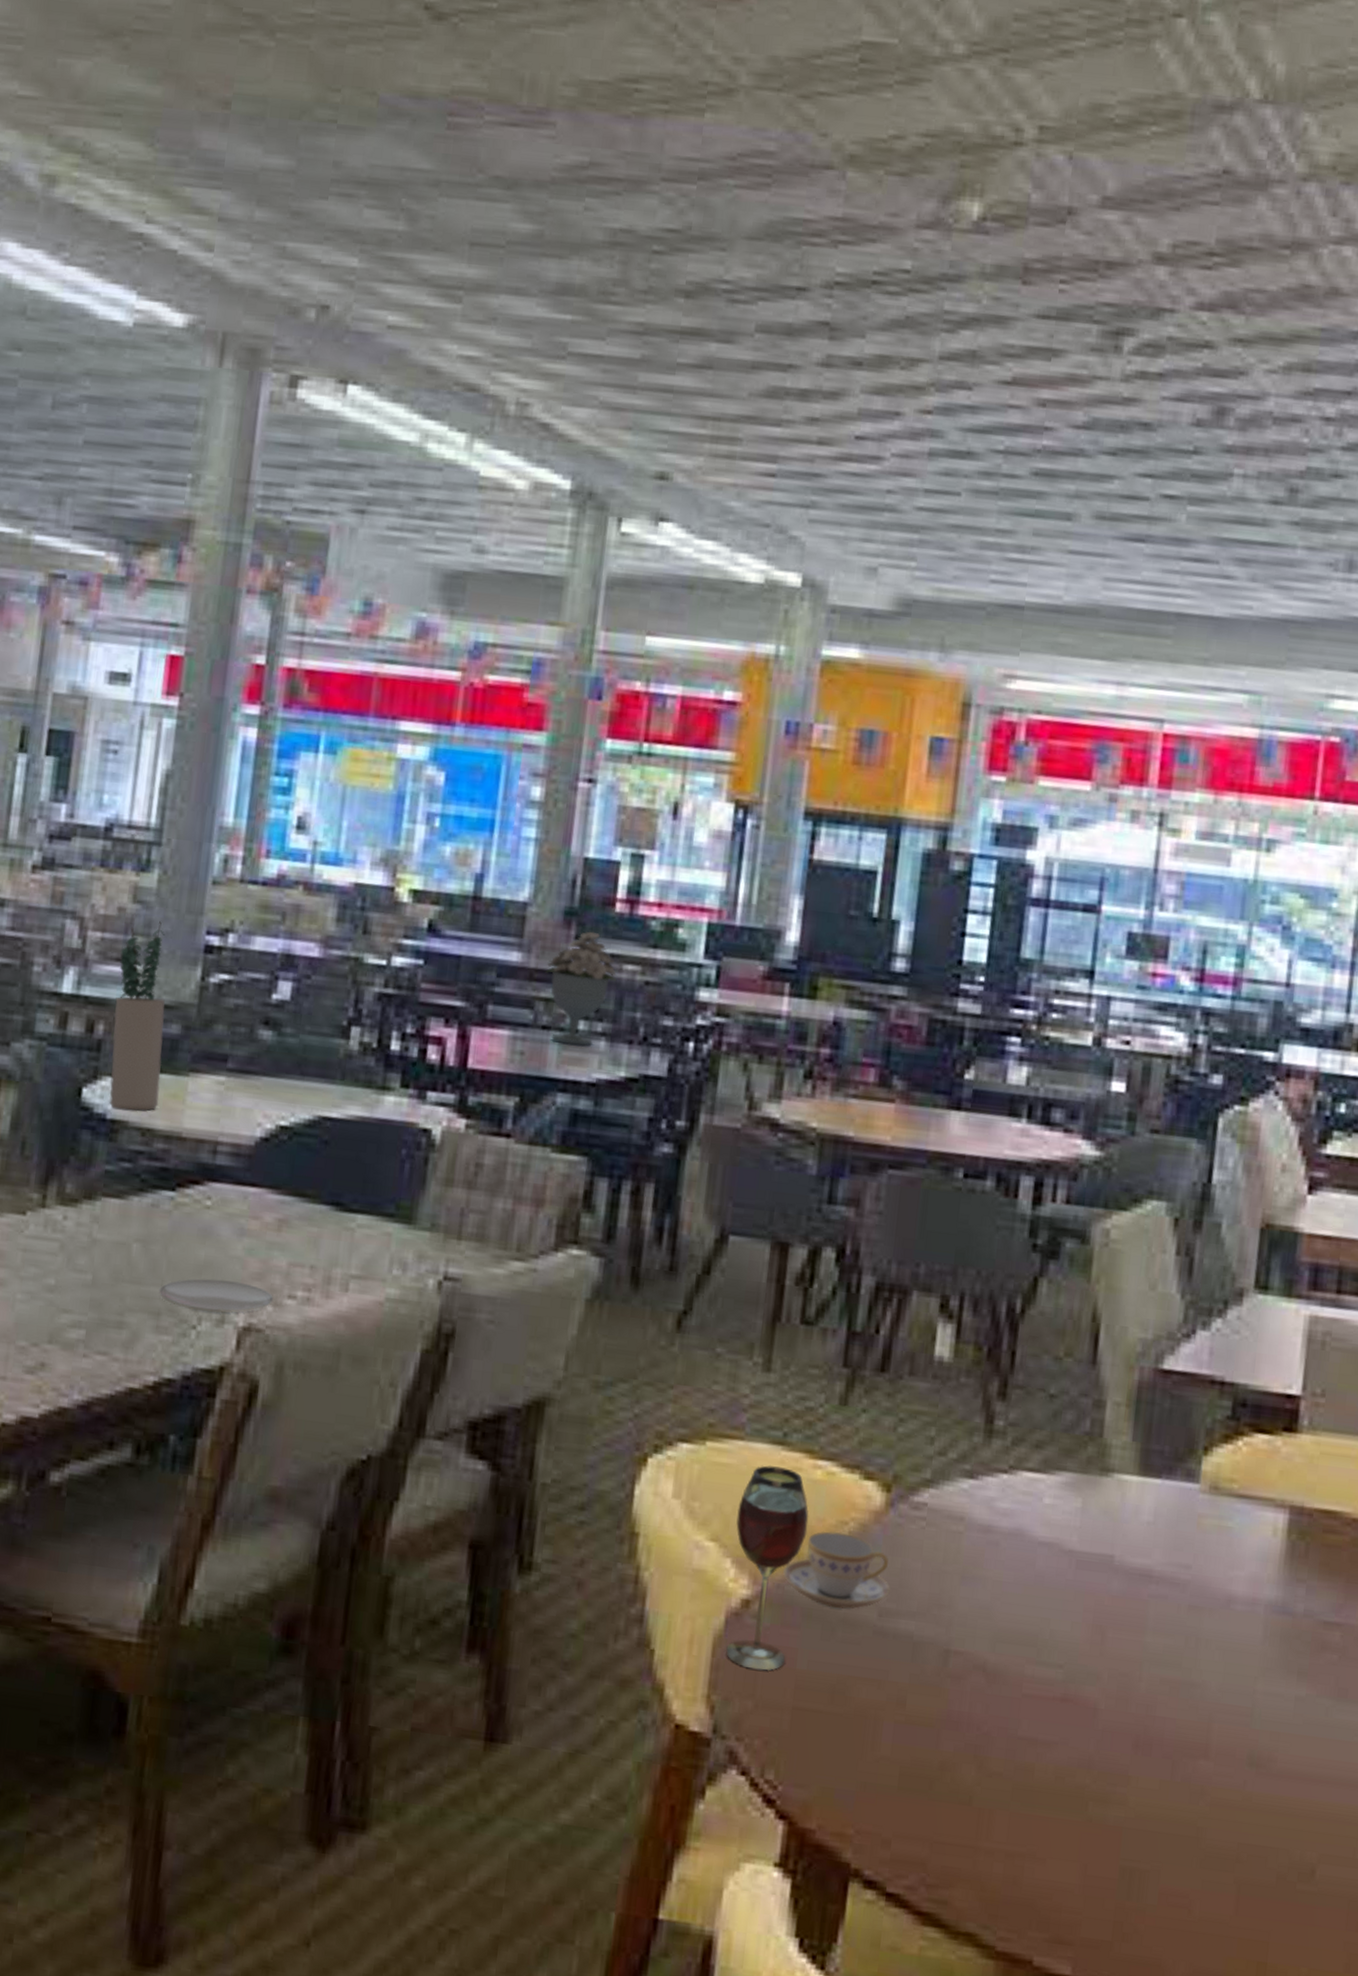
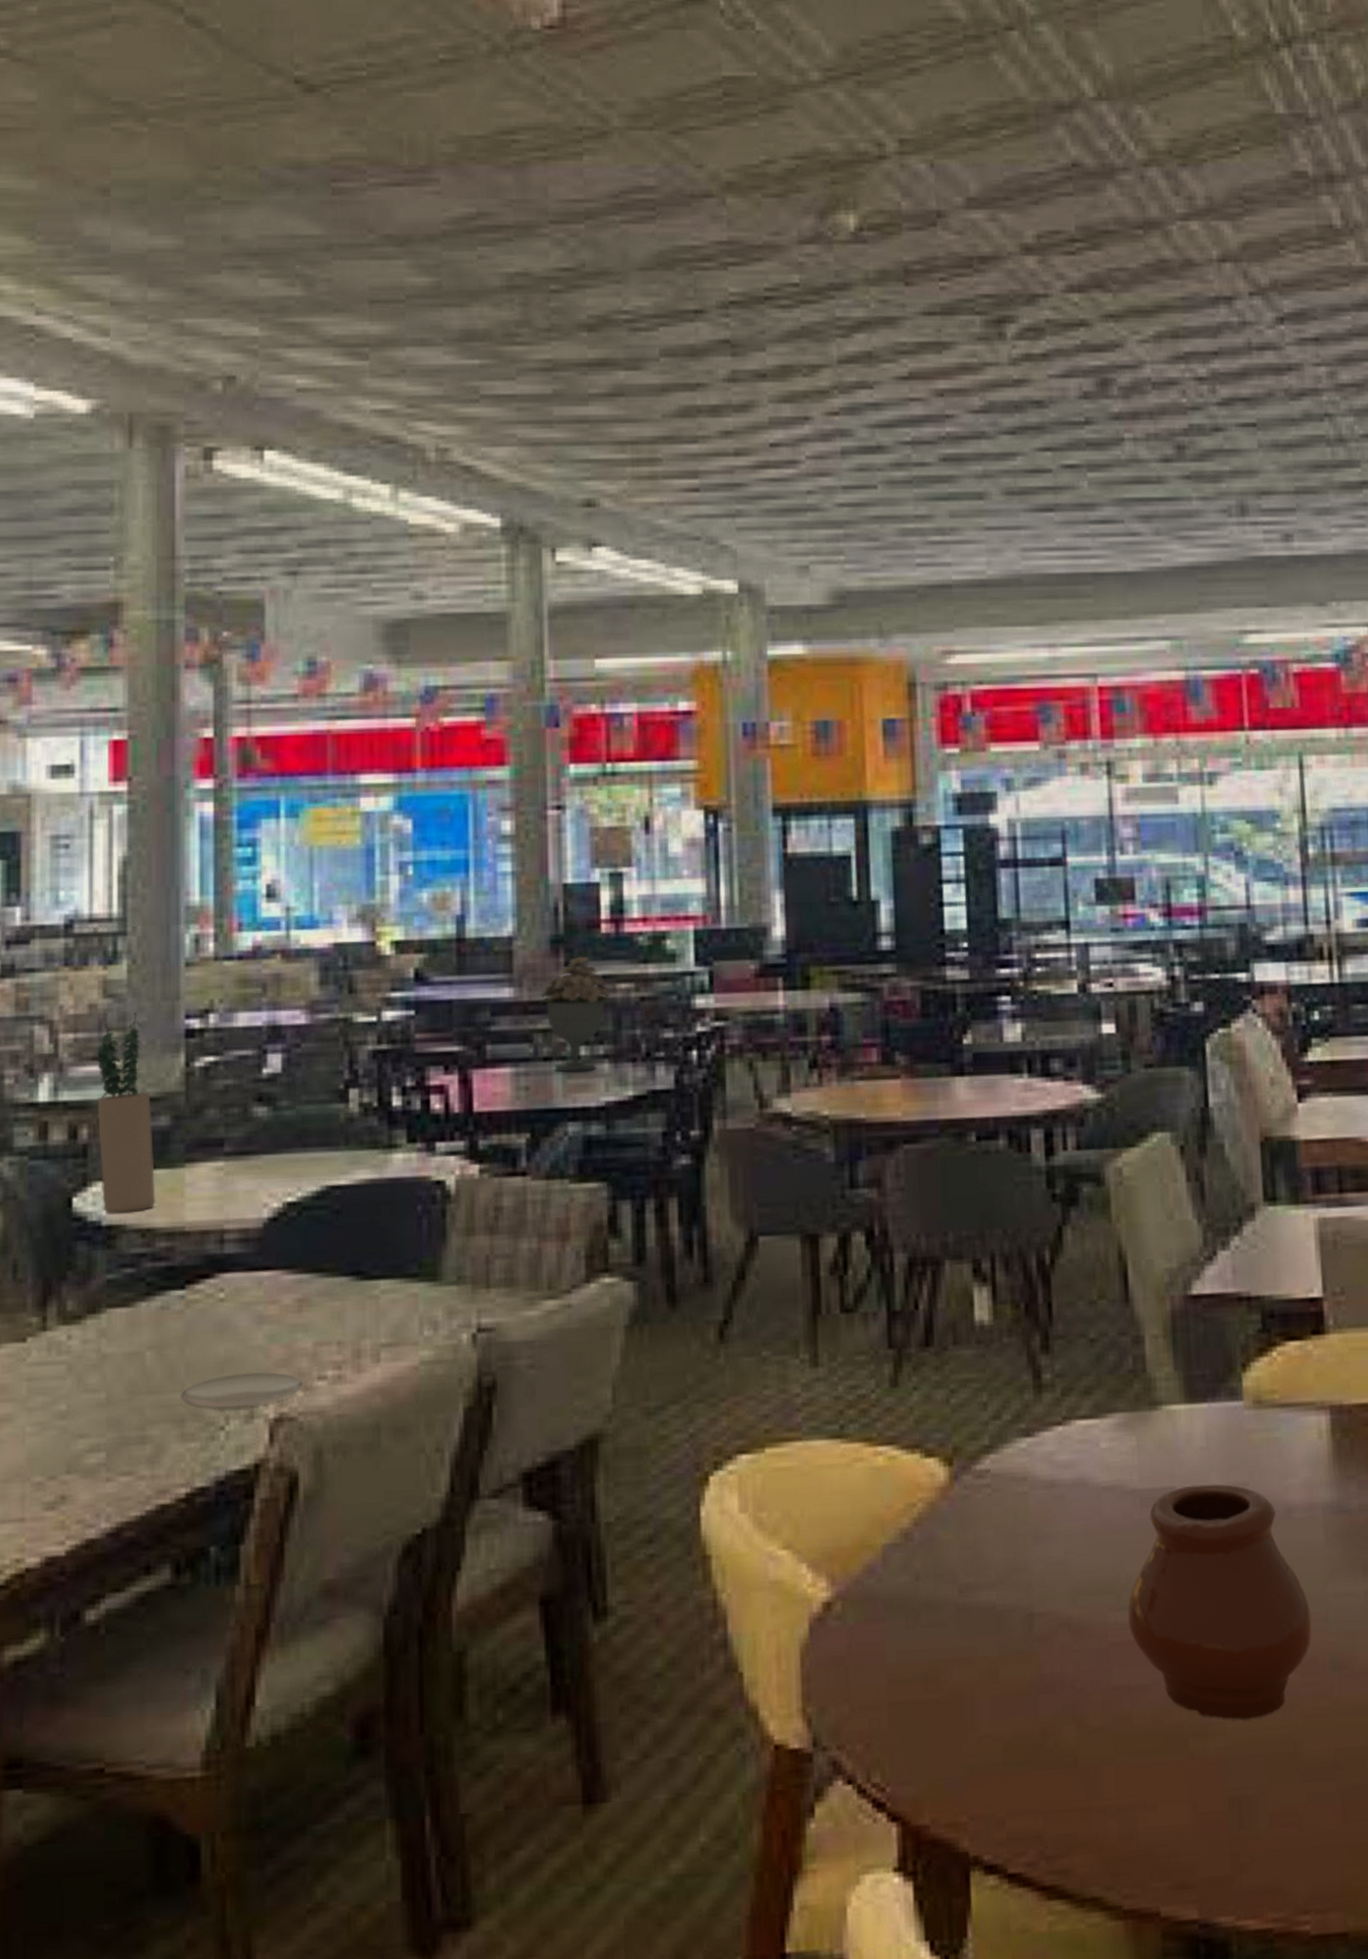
wineglass: present [726,1465,809,1671] -> none [805,1460,878,1673]
teacup: present [783,1531,890,1609] -> none [860,1515,967,1593]
vase: none [1044,1557,1236,1797] -> present [1127,1484,1312,1720]

